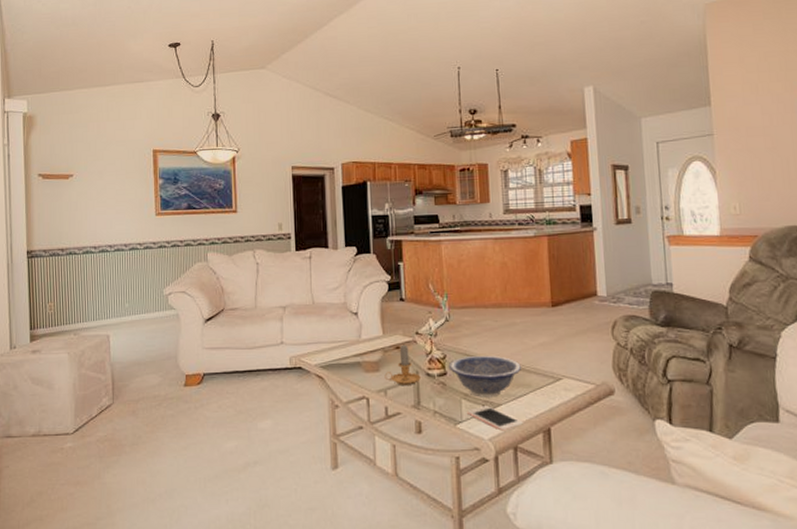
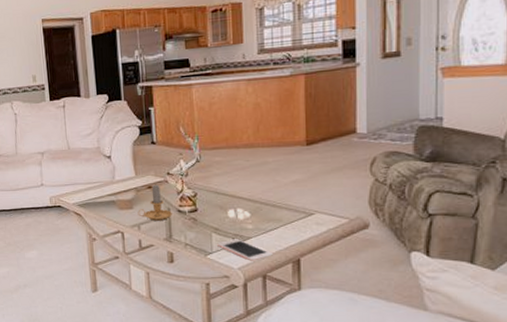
decorative bowl: present [448,355,521,398] -> none [199,192,272,232]

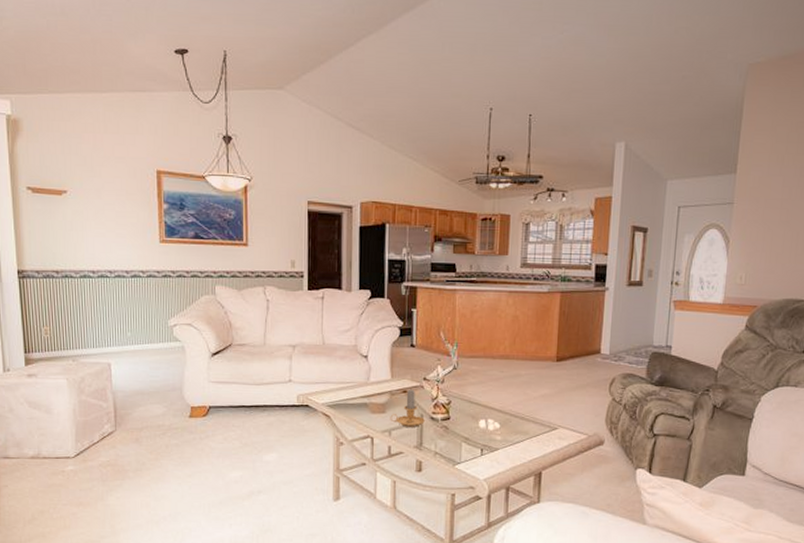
cell phone: present [217,239,273,261] -> none [466,449,517,473]

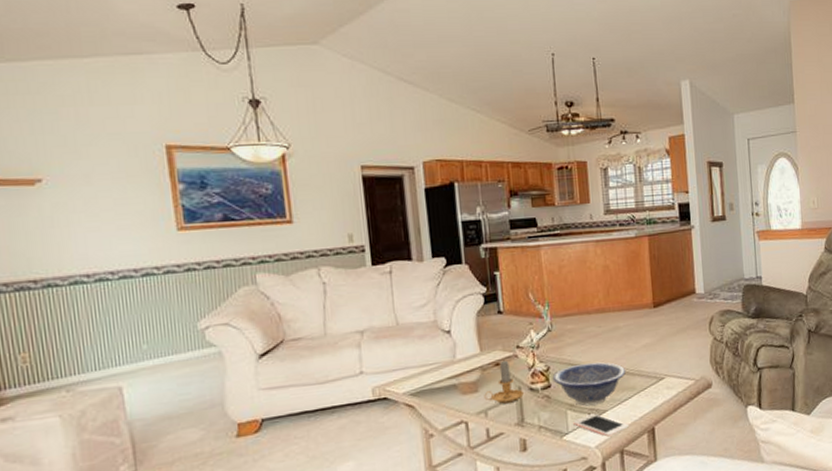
decorative bowl: none [452,402,521,442] -> present [552,362,625,407]
cell phone: none [466,449,517,473] -> present [573,413,628,437]

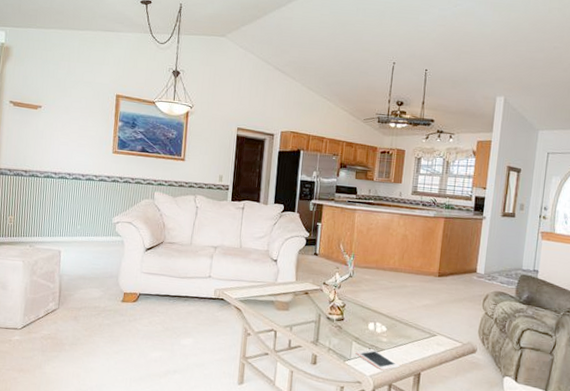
candle: present [484,360,524,404] -> none [292,291,322,325]
decorative bowl: present [552,362,625,407] -> none [346,307,405,343]

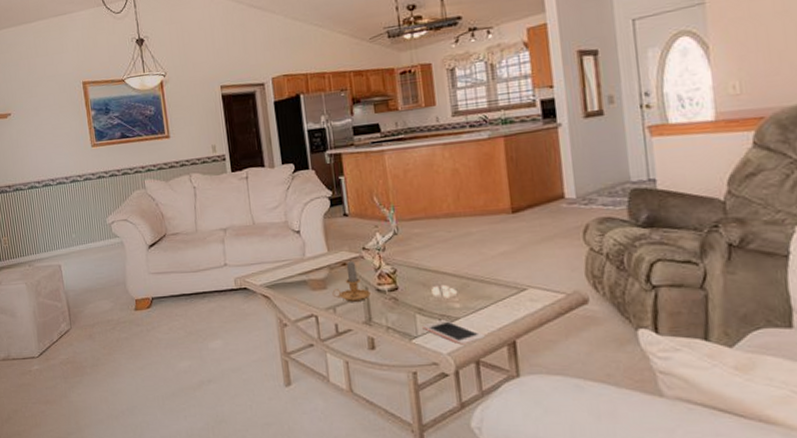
candle: none [292,291,322,325] -> present [332,260,371,302]

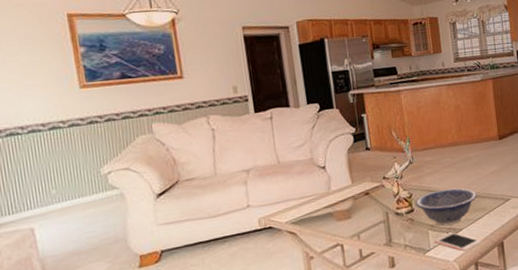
candle: present [332,260,371,302] -> none [356,189,391,228]
decorative bowl: none [399,267,480,312] -> present [414,188,477,227]

